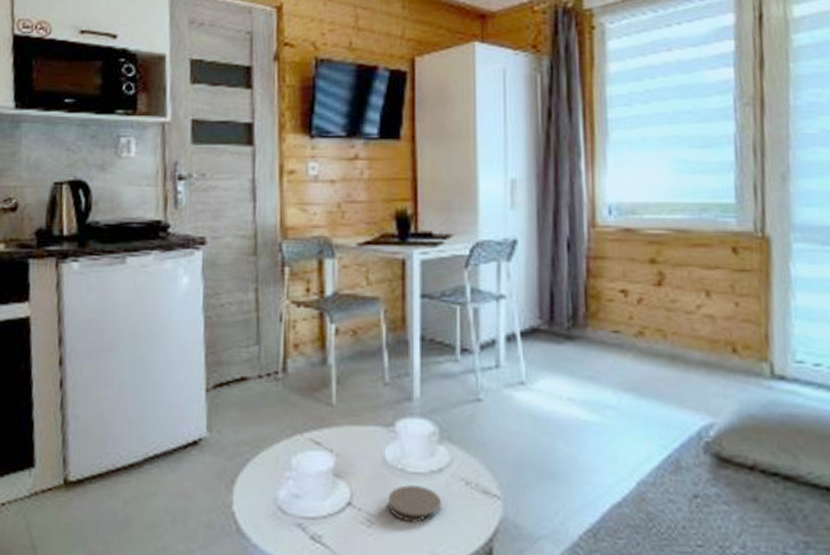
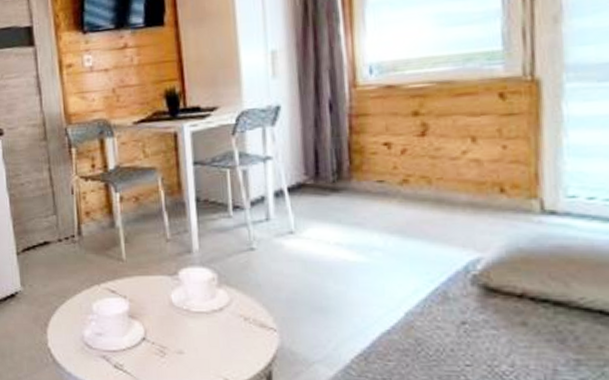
coaster: present [387,485,441,524] -> none [176,322,224,353]

